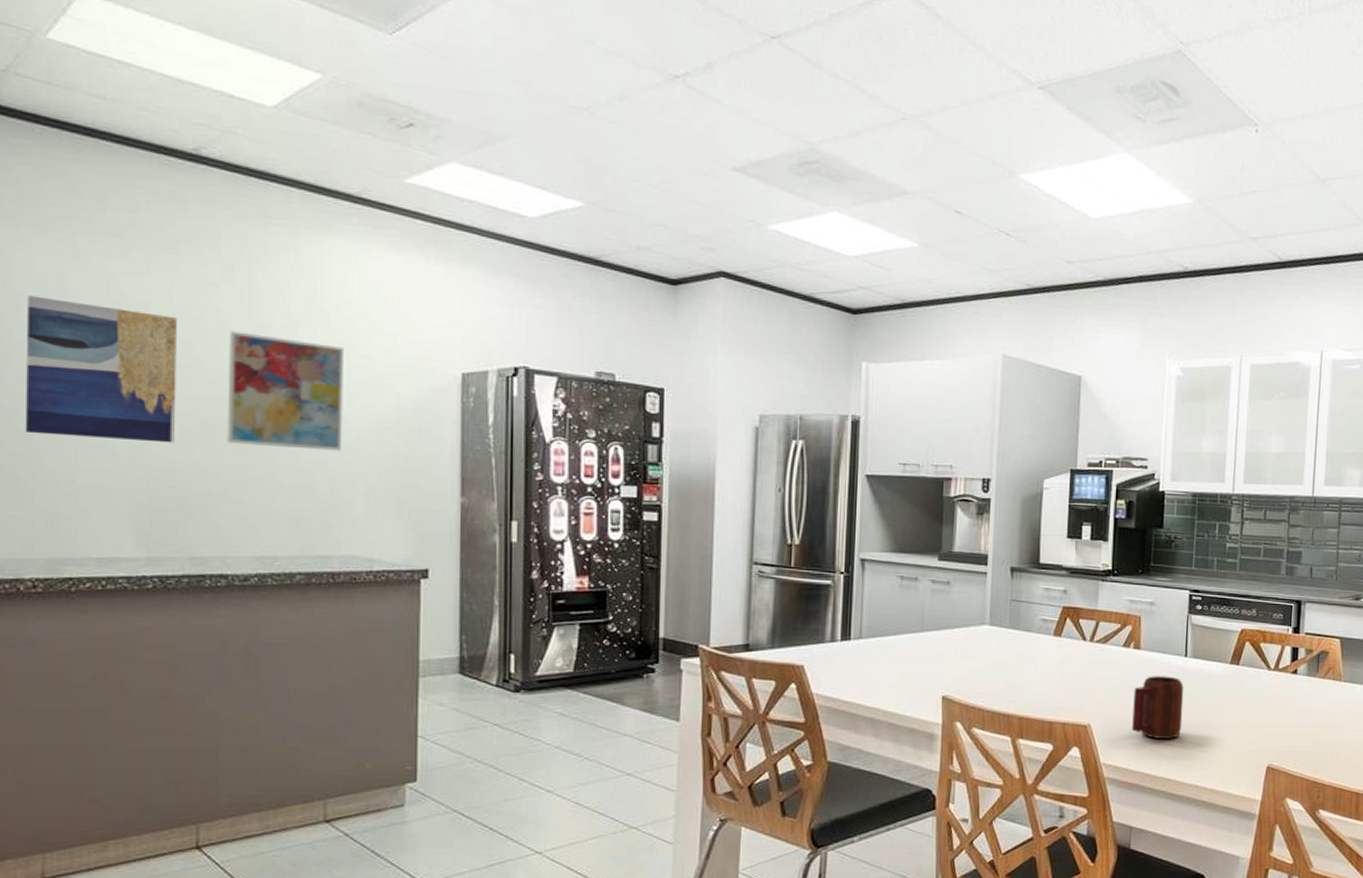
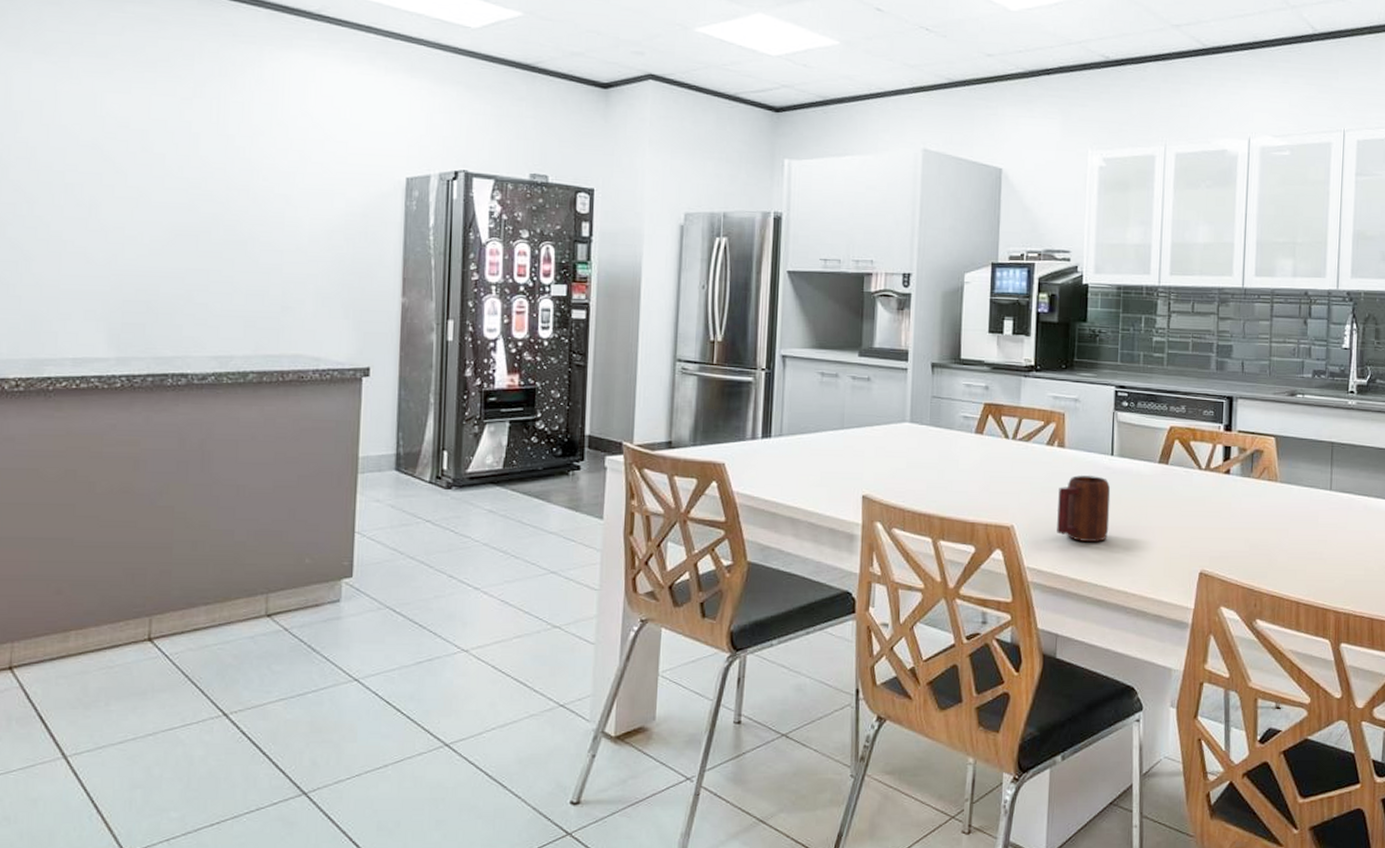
wall art: present [25,295,178,443] -> none [16,114,154,249]
wall art: present [227,331,343,451] -> none [192,142,300,255]

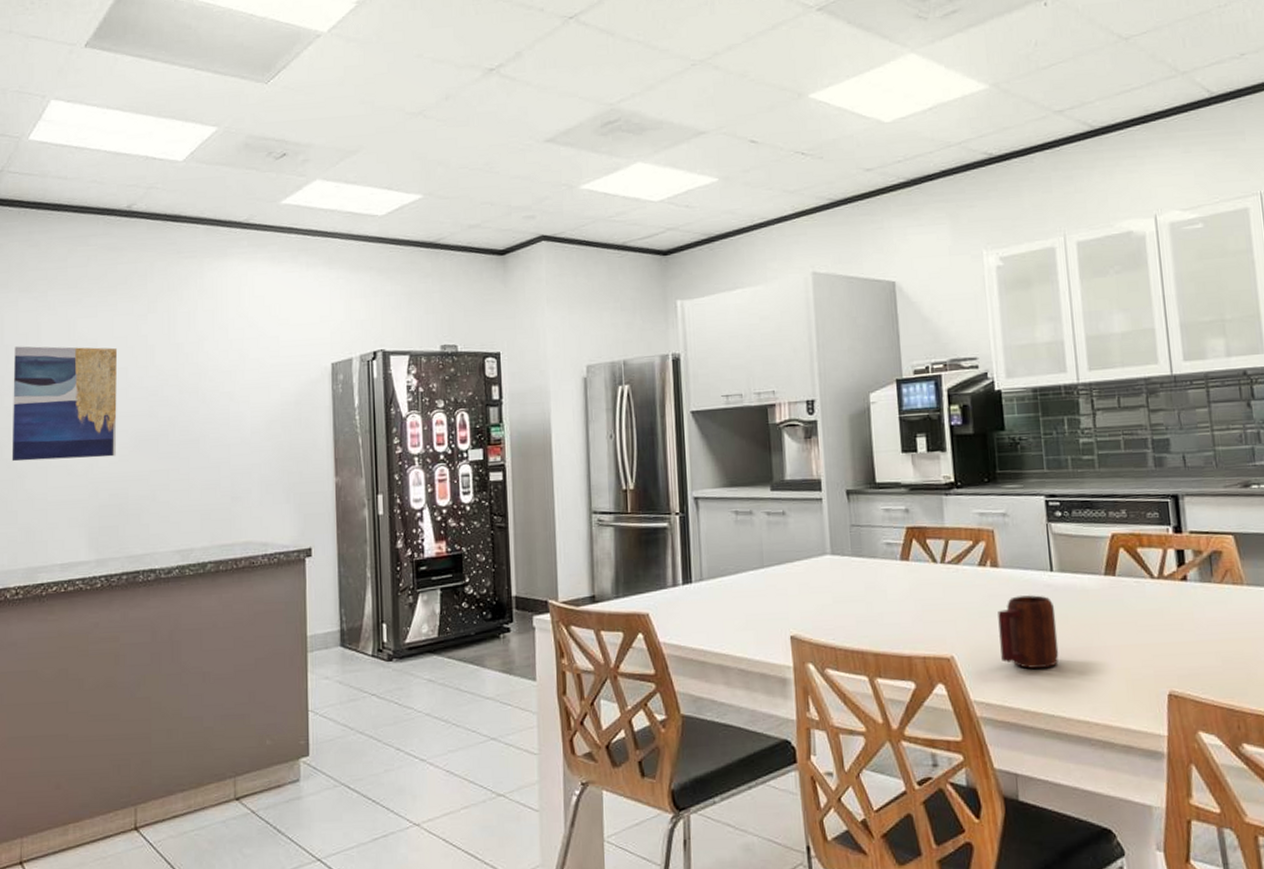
wall art: none [16,114,154,249] -> present [11,346,118,462]

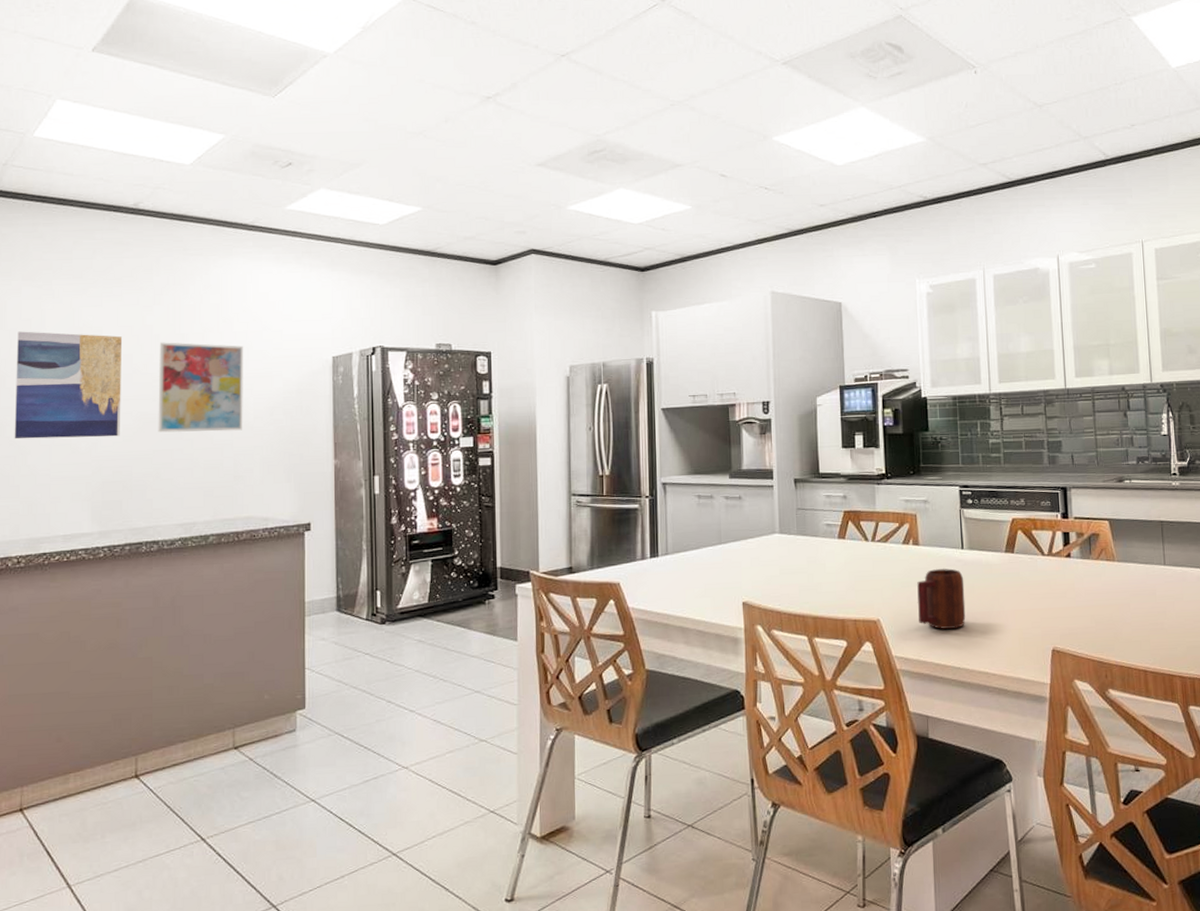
wall art: none [154,353,240,451] -> present [158,342,243,433]

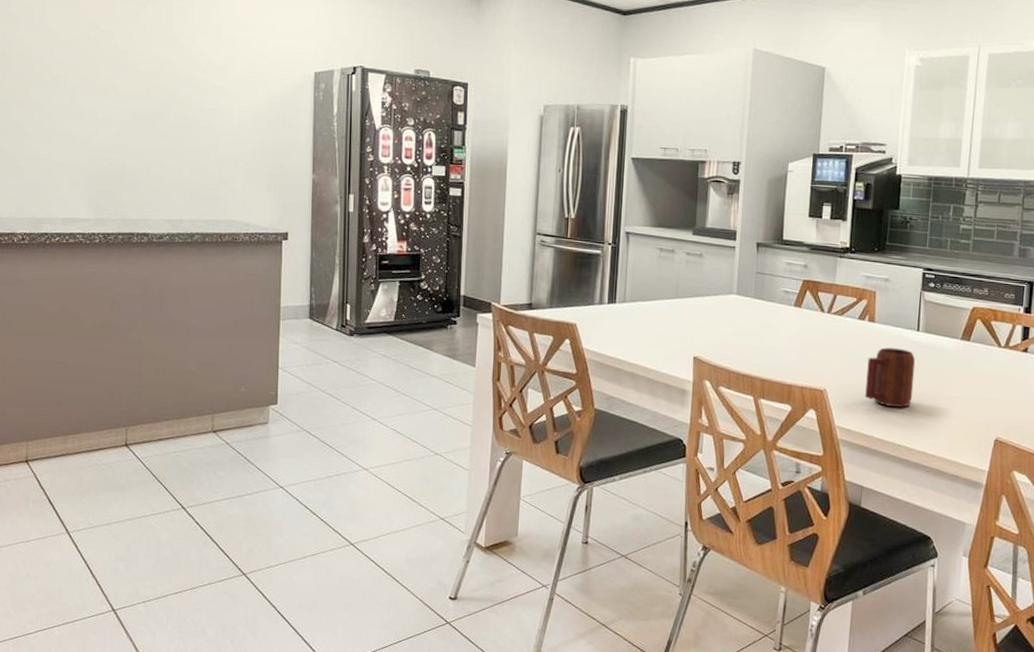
wall art: present [14,331,123,440] -> none [18,17,118,130]
wall art: present [158,342,243,433] -> none [149,41,230,136]

